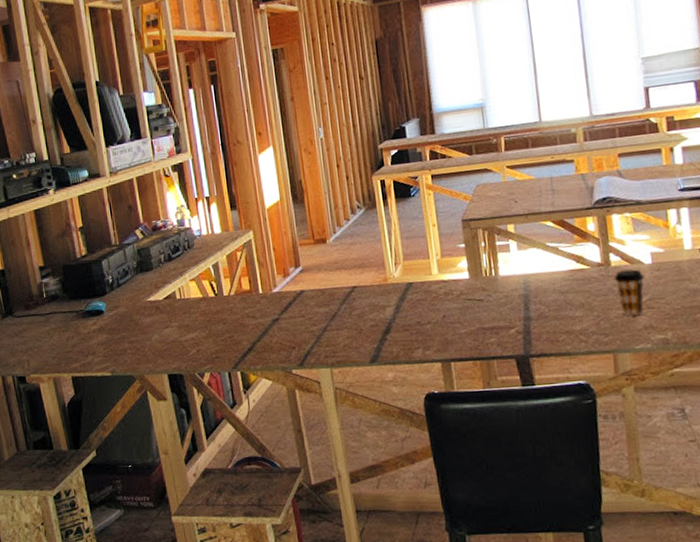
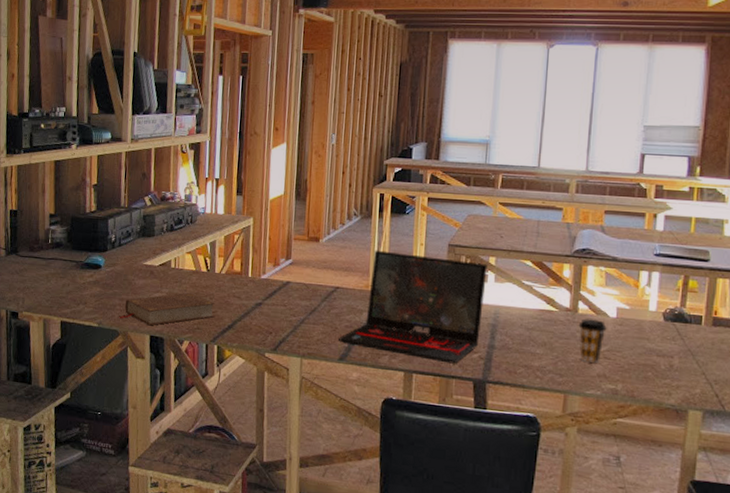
book: none [132,321,232,365] -> present [119,292,215,326]
laptop: none [365,233,514,345] -> present [337,250,488,364]

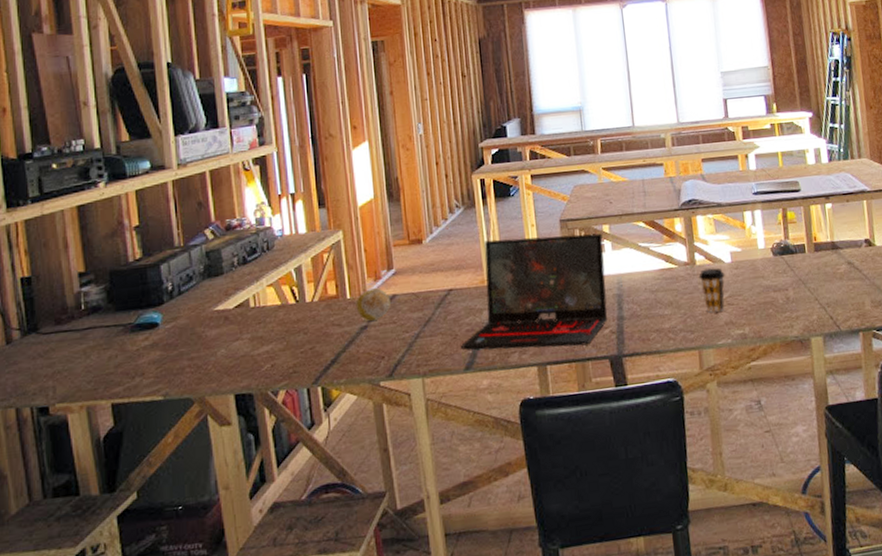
book: present [119,292,215,326] -> none [191,332,314,383]
fruit: none [255,272,284,300] -> present [355,288,391,321]

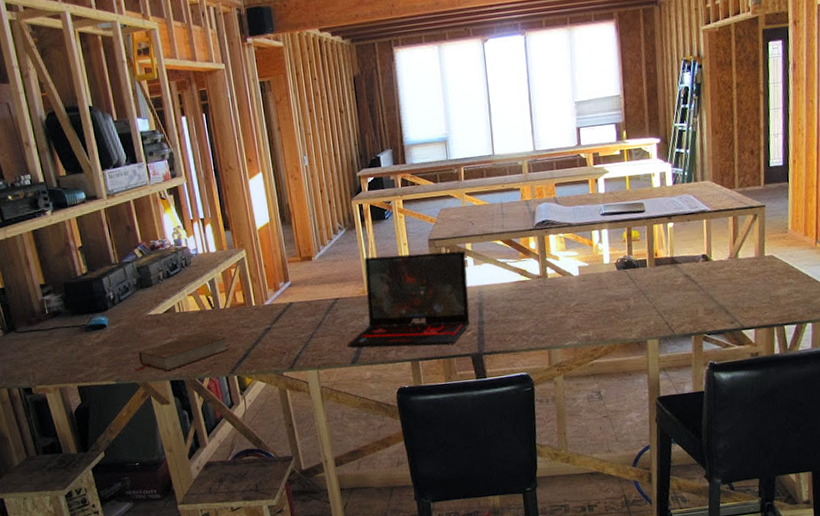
book: none [191,332,314,383] -> present [135,332,229,372]
fruit: present [355,288,391,321] -> none [260,297,288,324]
coffee cup: present [698,268,725,313] -> none [549,280,573,319]

